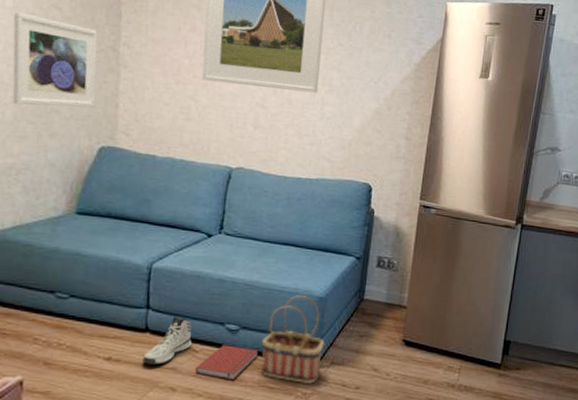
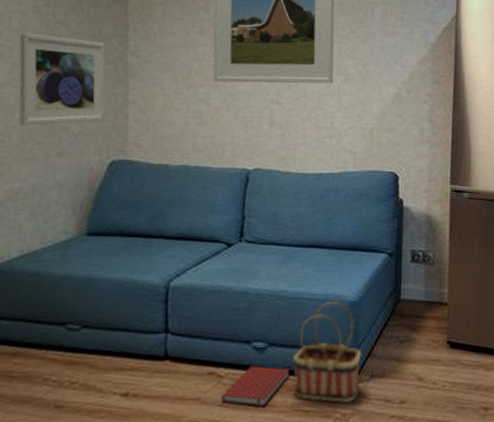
sneaker: present [142,316,193,365] -> none [163,338,217,397]

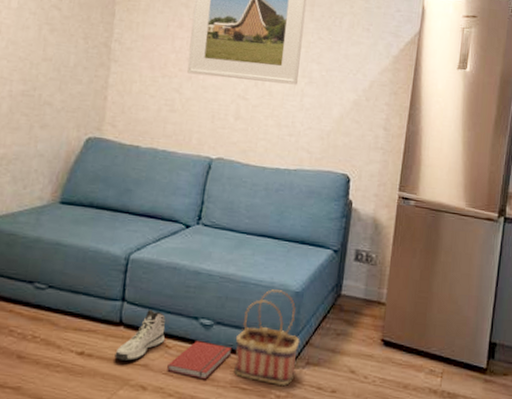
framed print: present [19,33,105,126] -> none [9,12,92,100]
sneaker: none [163,338,217,397] -> present [114,309,166,361]

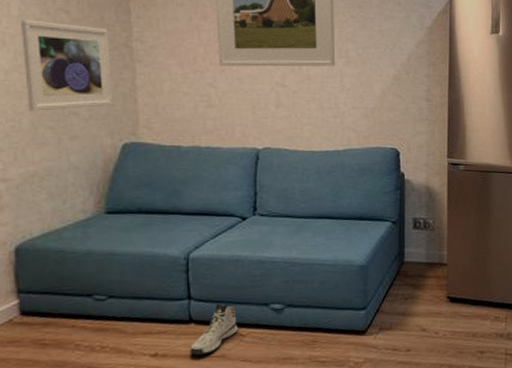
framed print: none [9,12,92,100] -> present [21,19,114,111]
book: present [167,341,231,380] -> none [245,325,305,360]
basket: present [233,289,300,387] -> none [308,266,371,354]

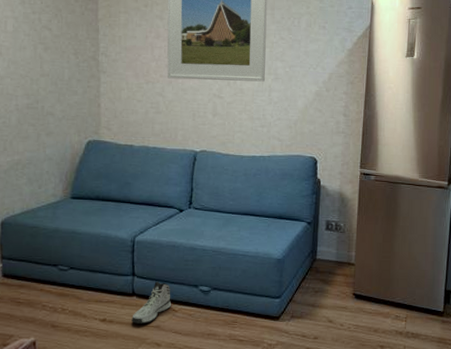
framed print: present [21,19,114,111] -> none [14,35,82,111]

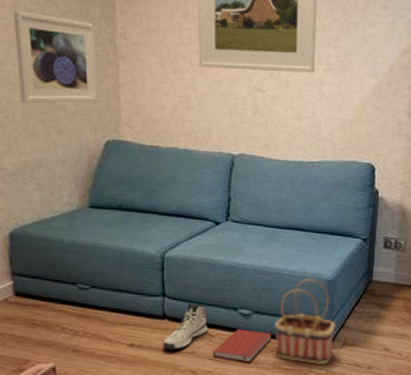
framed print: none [14,35,82,111] -> present [14,10,98,104]
book: none [176,304,227,335] -> present [213,329,271,363]
basket: none [230,258,285,337] -> present [274,279,336,366]

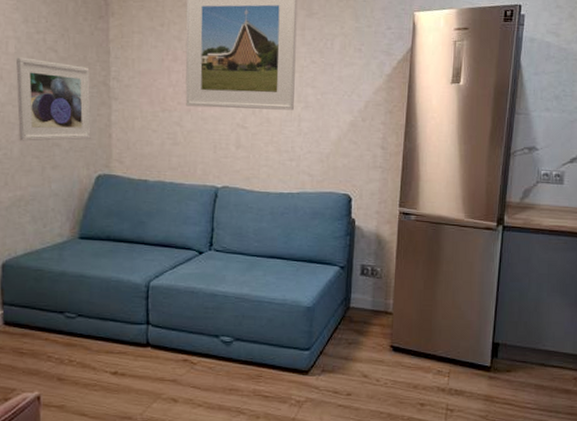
sneaker: present [163,302,208,349] -> none [145,330,190,377]
book: present [213,329,271,363] -> none [194,356,251,391]
basket: present [274,279,336,366] -> none [254,306,315,393]

